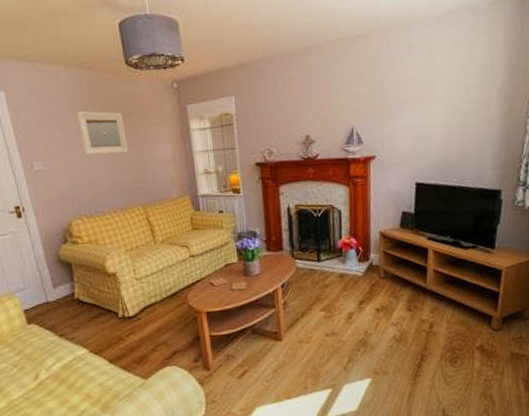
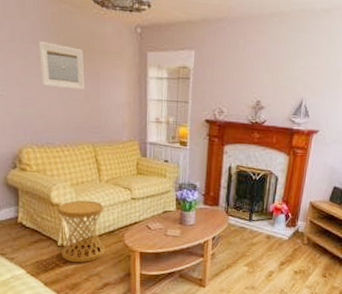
side table: none [114,264,170,334] -> present [58,200,106,263]

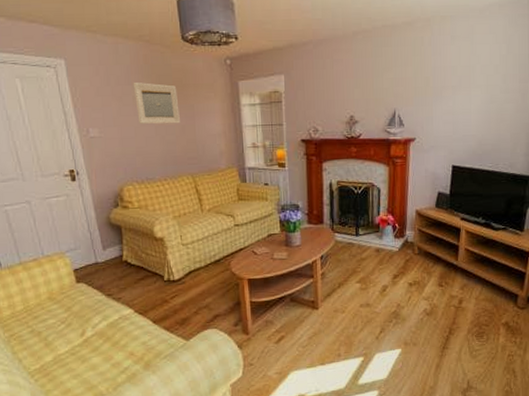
side table: present [58,200,106,263] -> none [162,231,213,297]

